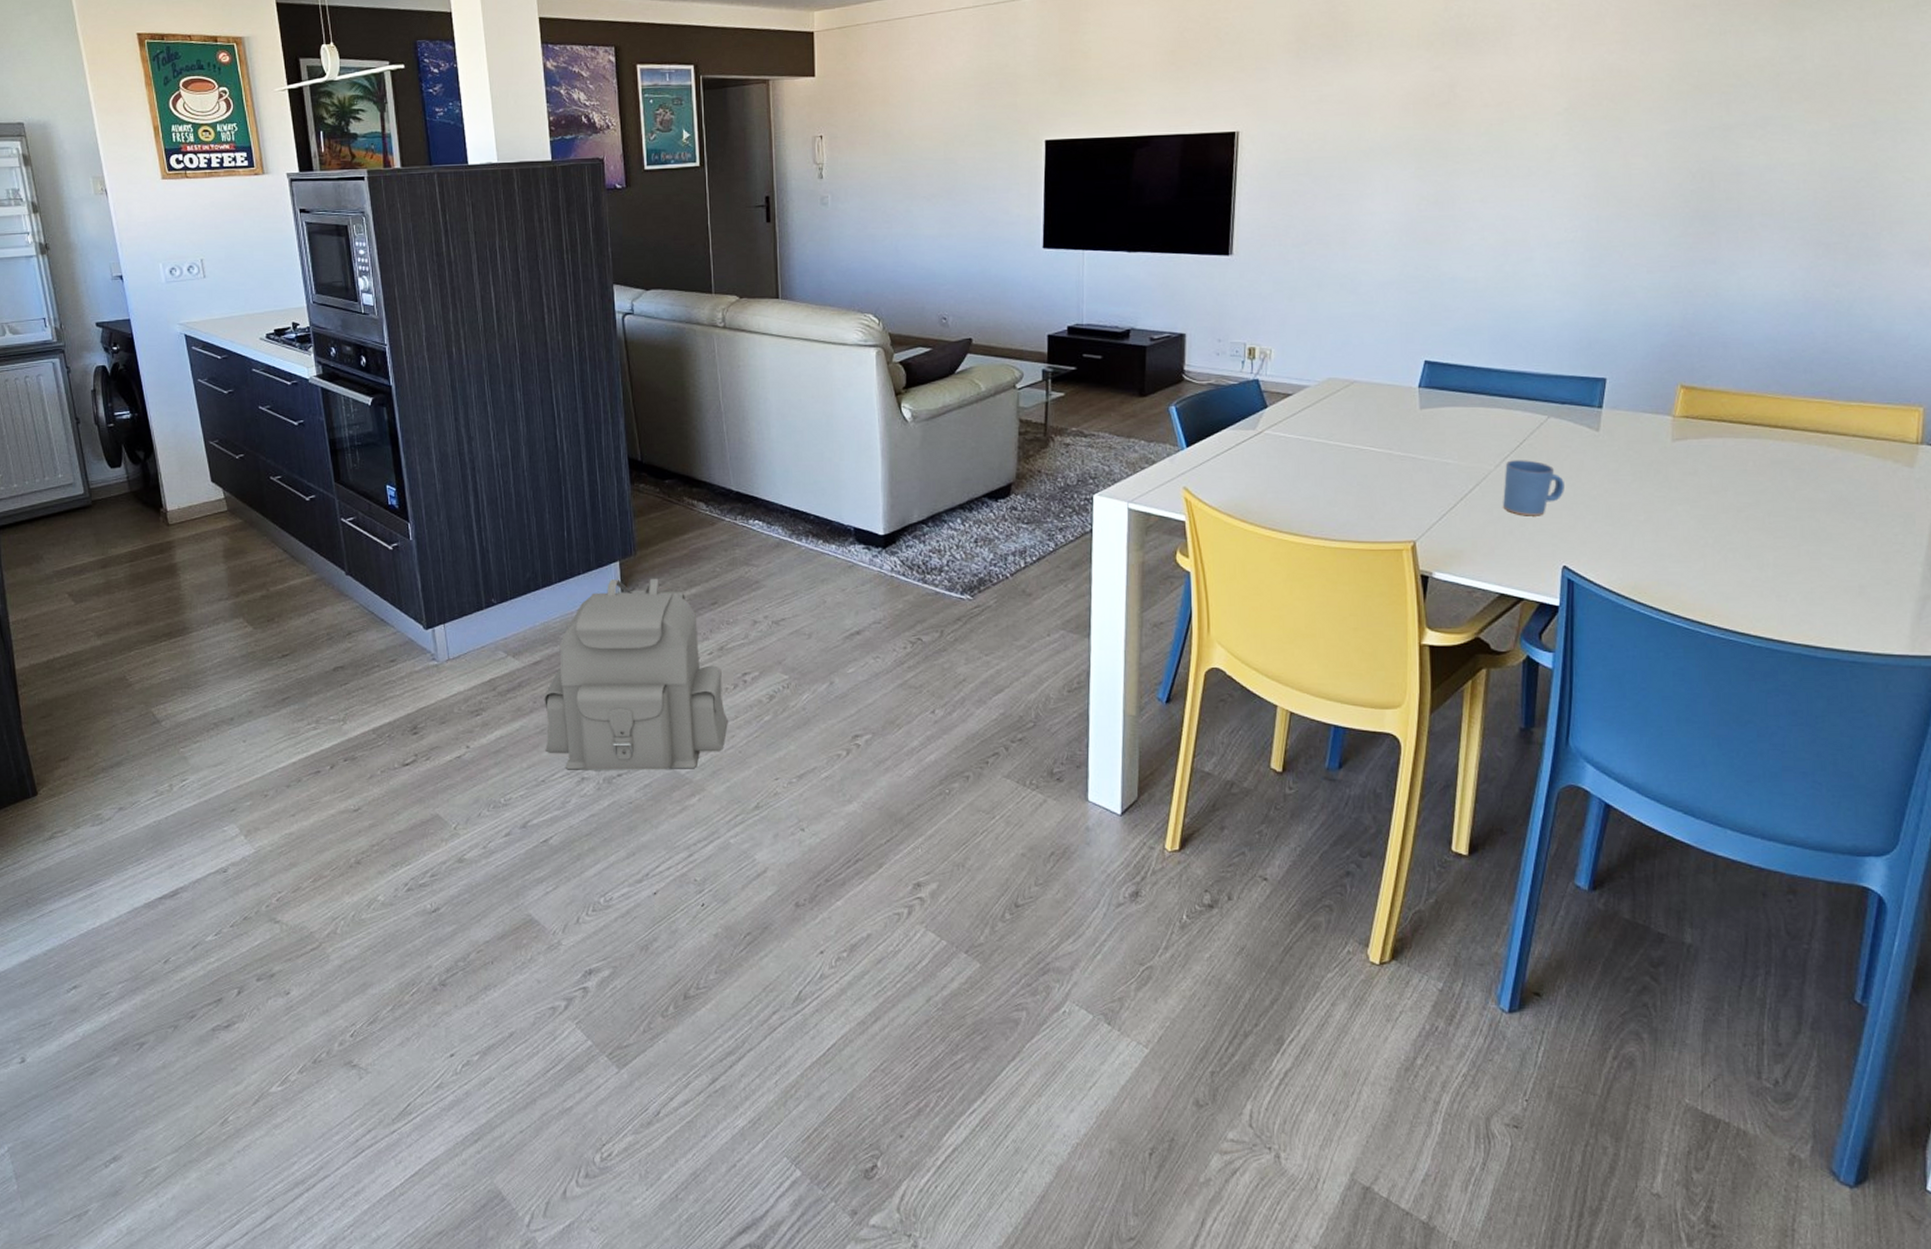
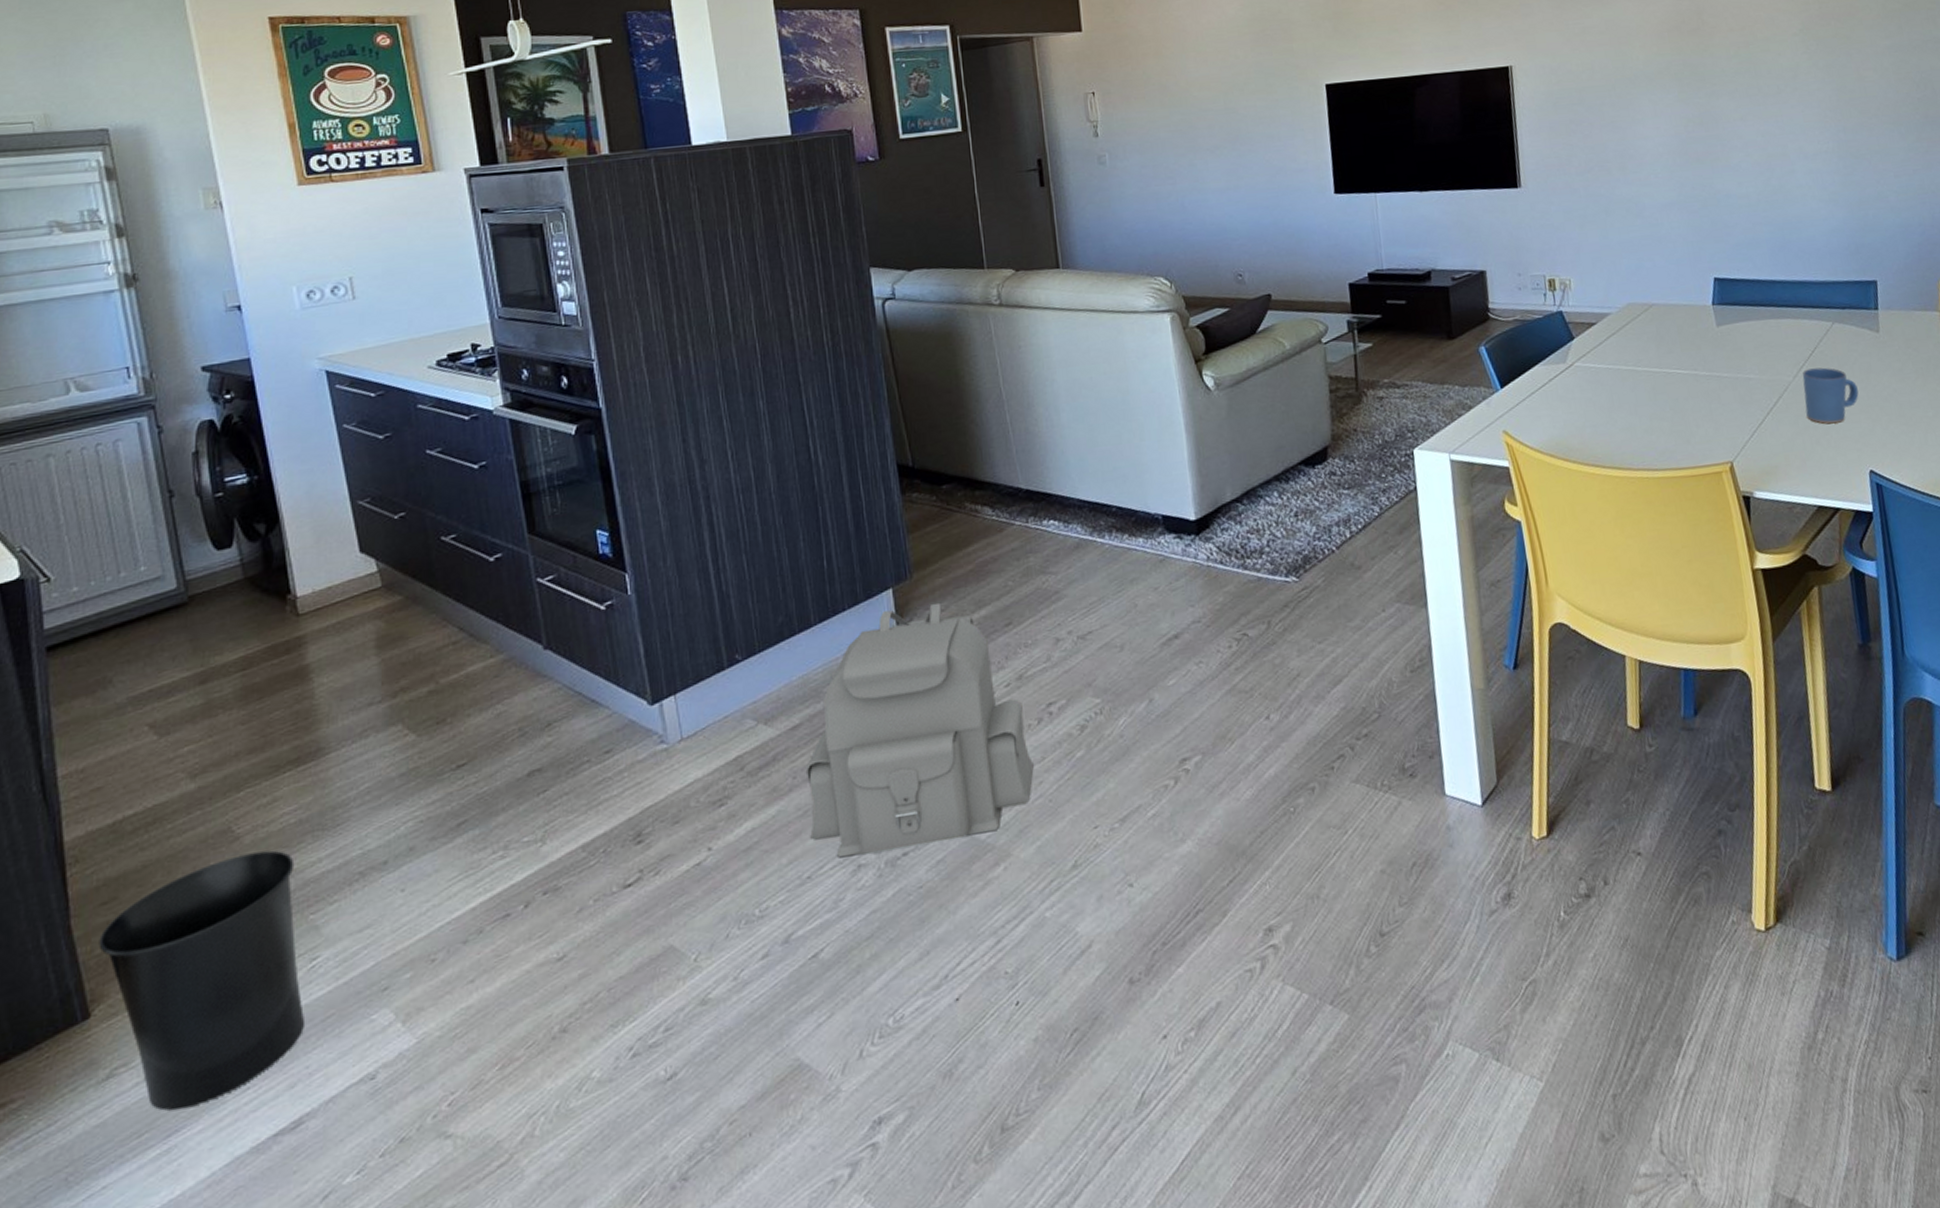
waste bin: none [41,697,178,869] -> present [99,850,304,1111]

